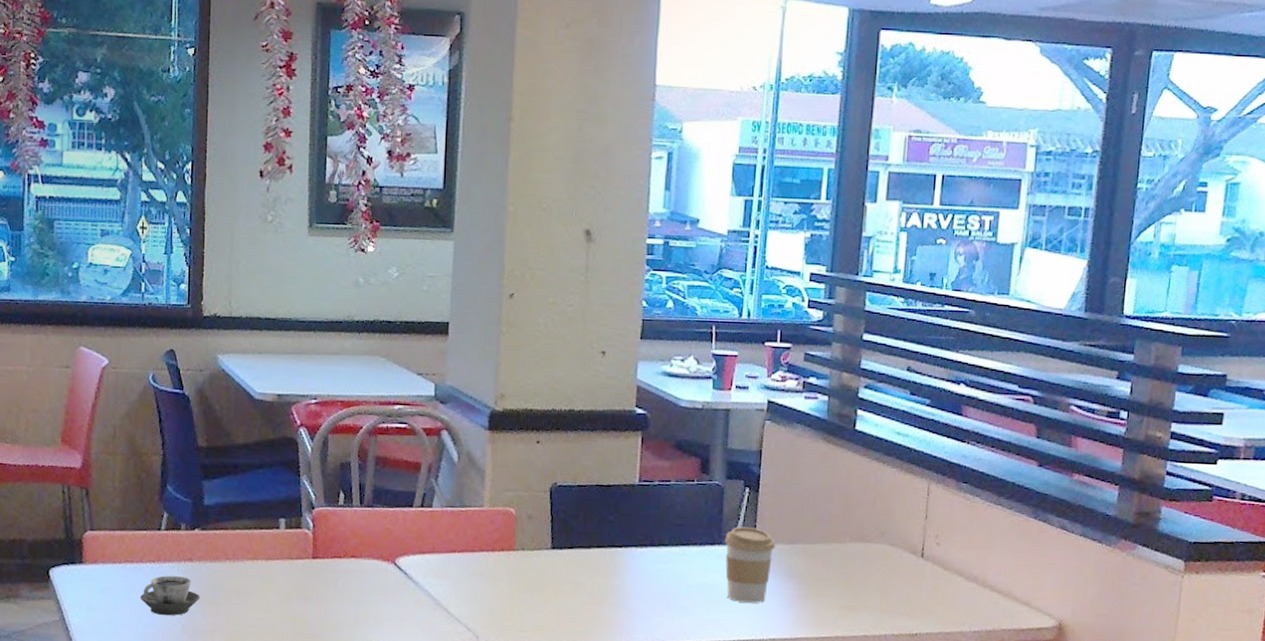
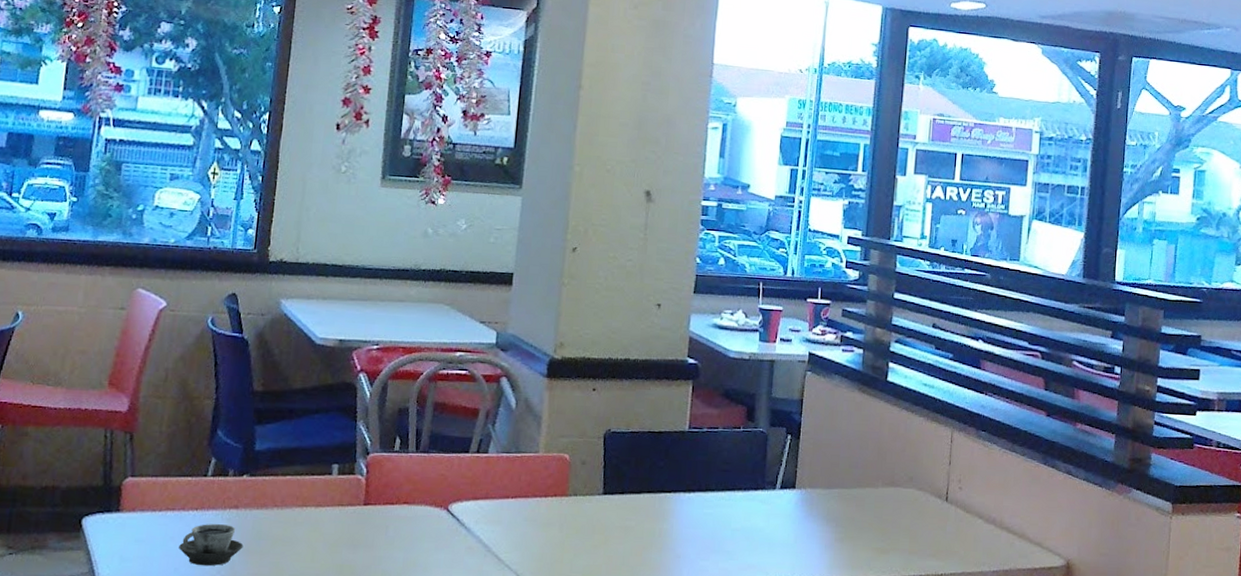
coffee cup: present [724,527,776,603] -> none [767,472,815,546]

